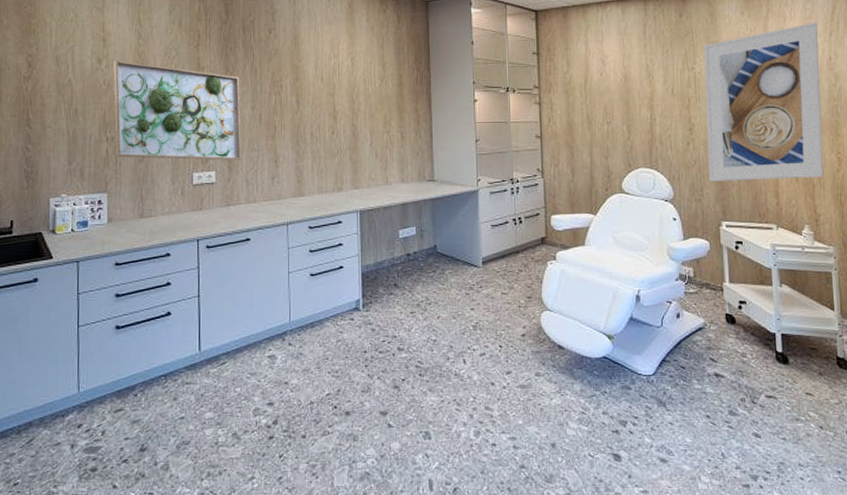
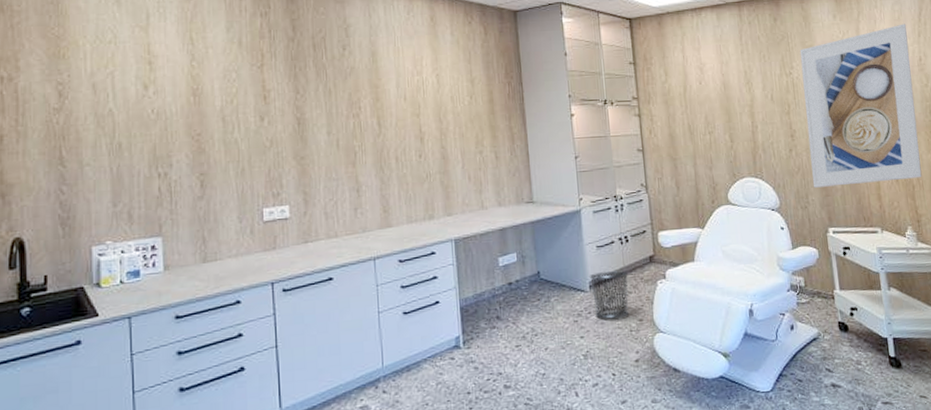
wall art: present [113,60,242,160] -> none [162,85,319,196]
waste bin: none [482,250,520,294] -> present [589,271,629,319]

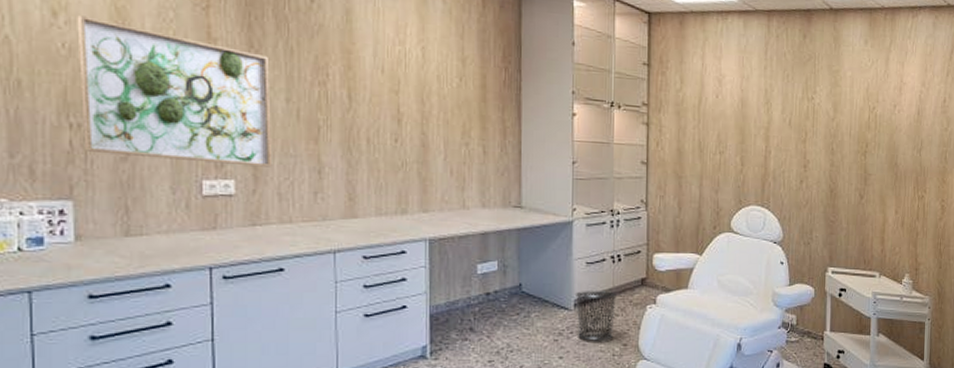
wall art: none [162,85,319,196] -> present [77,15,273,167]
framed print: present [799,24,922,188] -> none [819,60,937,226]

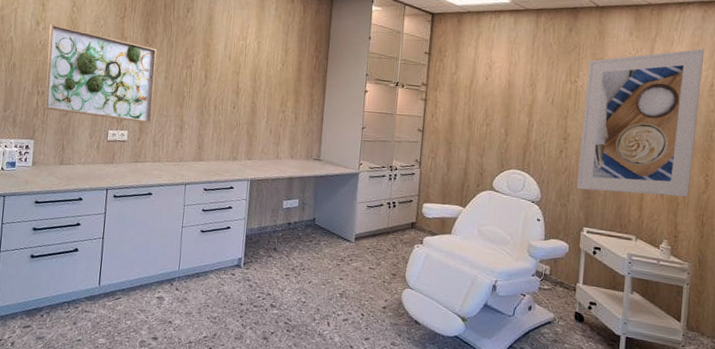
waste bin: present [574,291,617,341] -> none [356,228,390,269]
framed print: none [819,60,937,226] -> present [576,49,705,197]

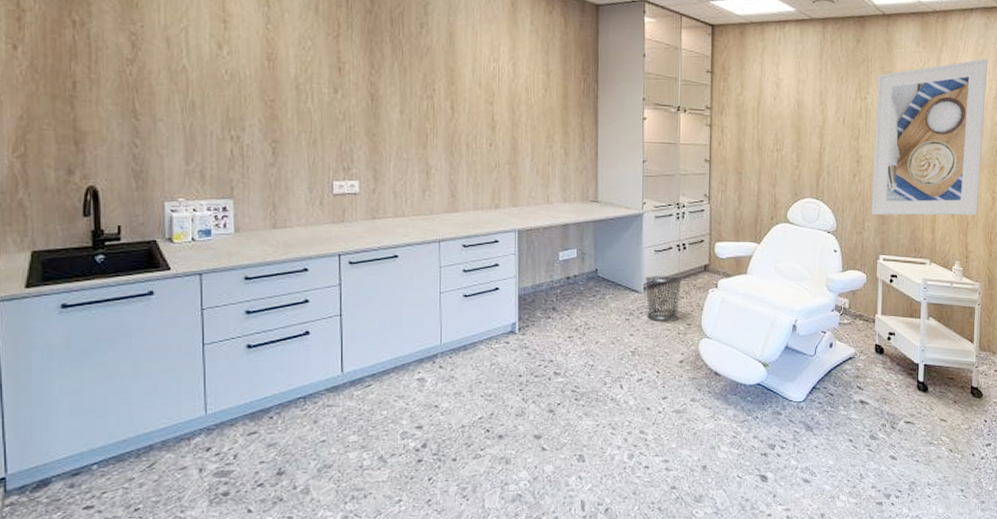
wall art: present [44,24,157,123] -> none [237,47,389,170]
waste bin: none [356,228,390,269] -> present [644,276,682,320]

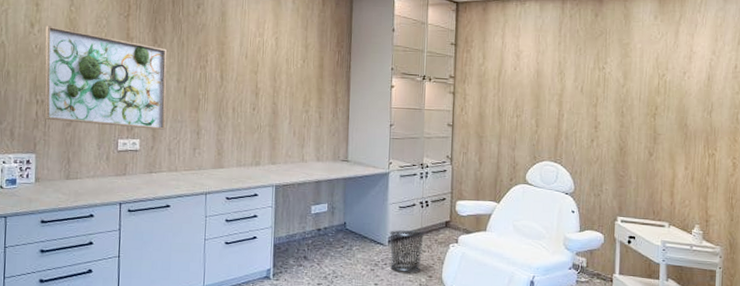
wall art: none [237,47,389,170] -> present [44,26,167,130]
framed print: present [871,58,988,216] -> none [608,30,728,181]

